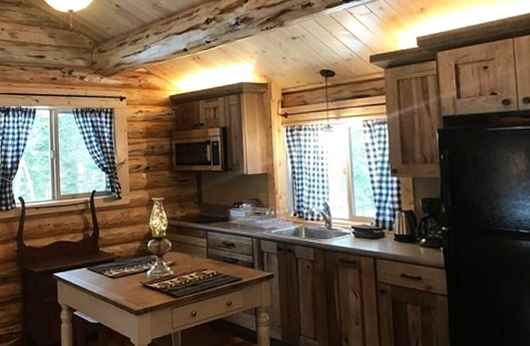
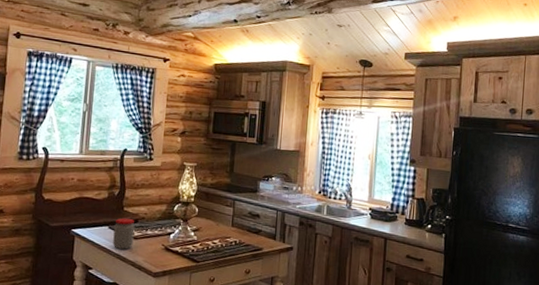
jar: none [92,258,112,290] -> present [113,218,135,250]

